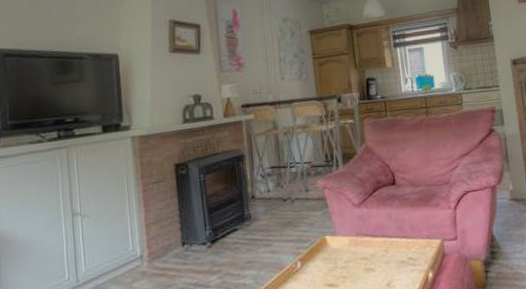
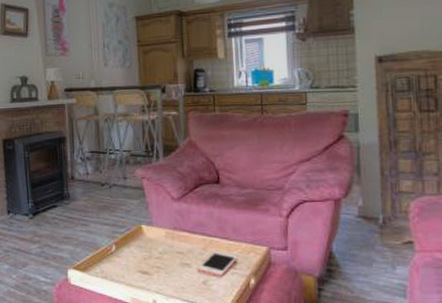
cell phone: none [380,251,417,276] -> present [197,251,239,277]

